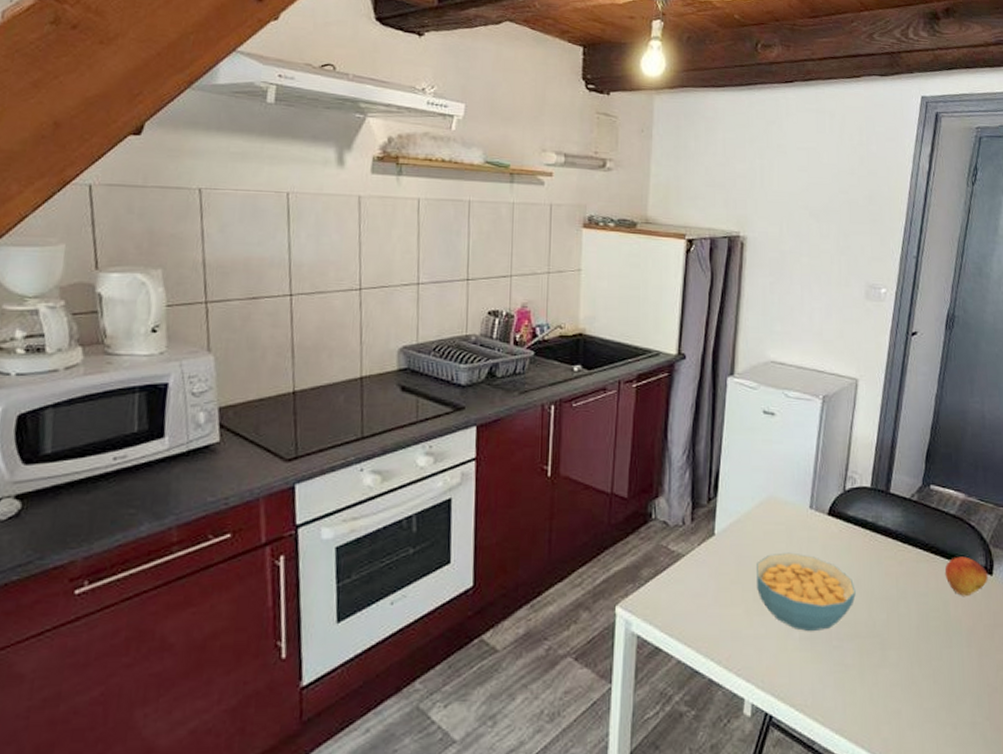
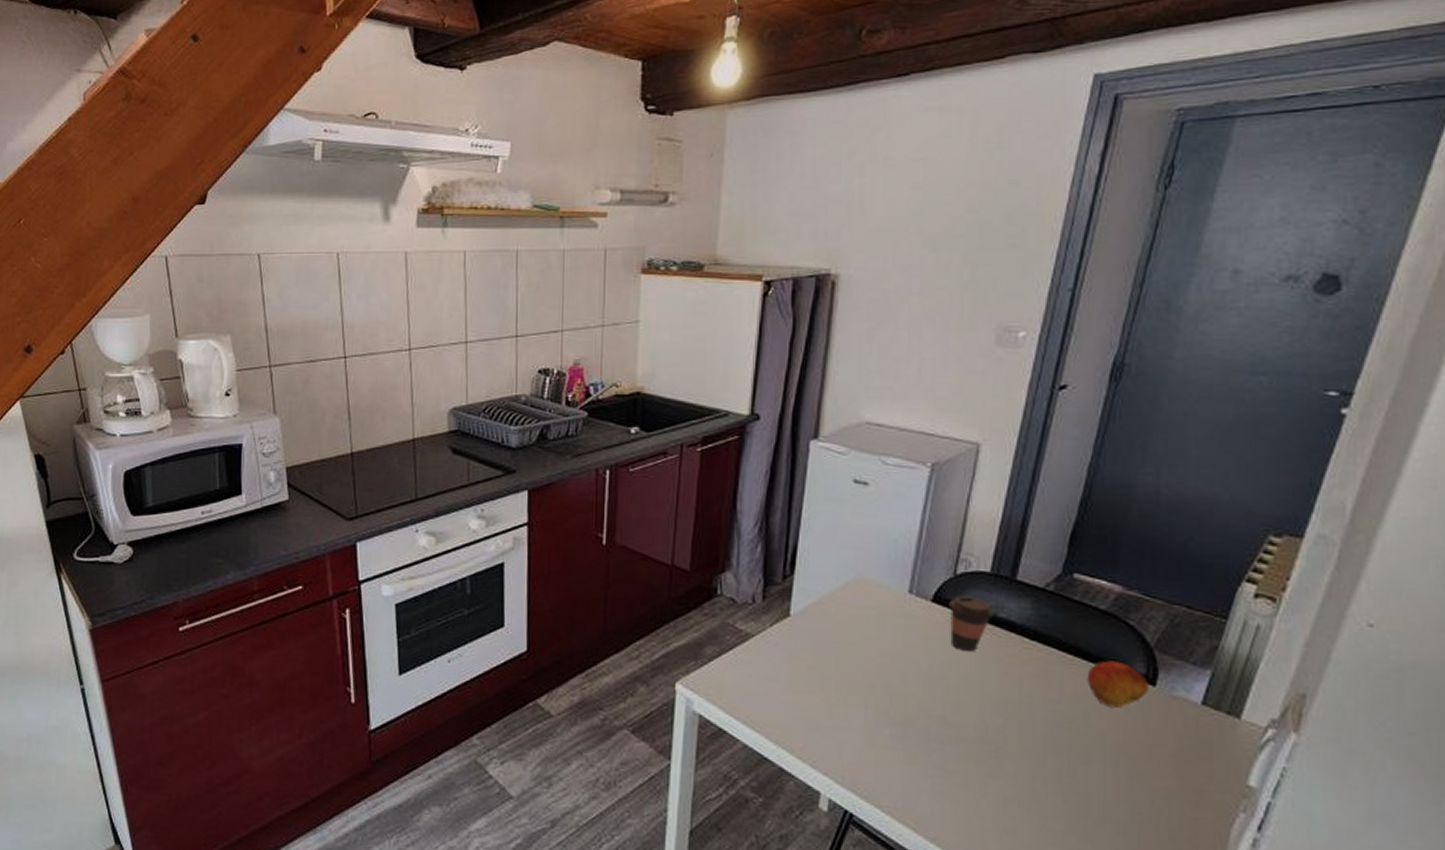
cereal bowl: present [757,552,856,632] -> none [839,640,964,731]
coffee cup: none [841,508,875,557] -> present [949,595,993,652]

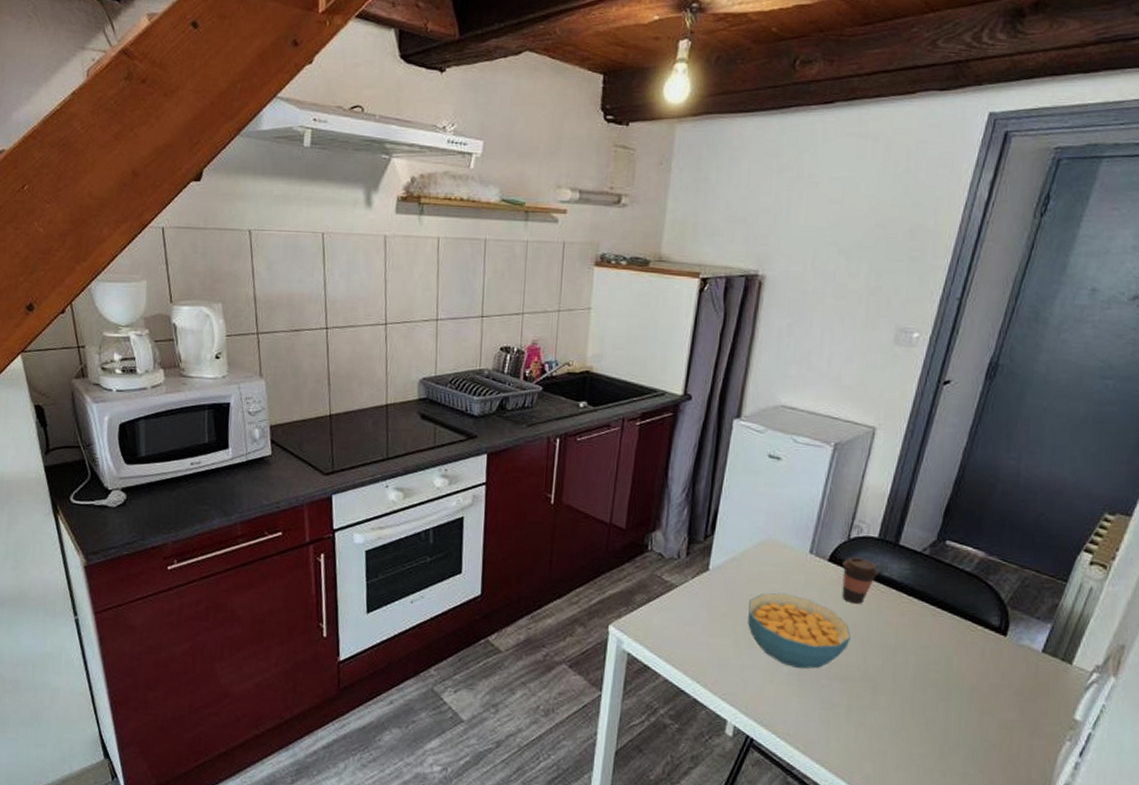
cereal bowl: none [839,640,964,731] -> present [748,592,851,669]
fruit: present [1087,660,1149,708] -> none [951,614,1001,654]

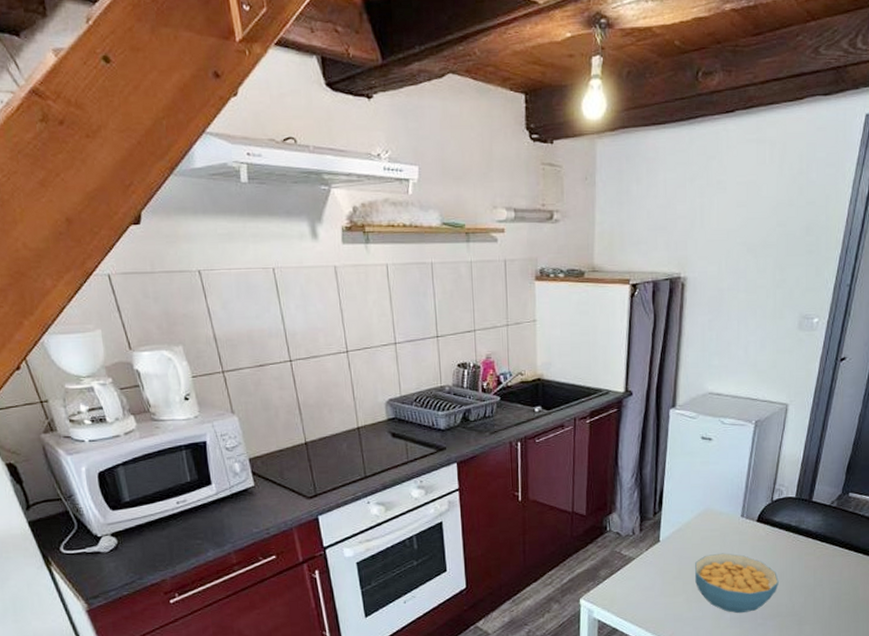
coffee cup: present [842,556,879,605] -> none [768,515,797,555]

